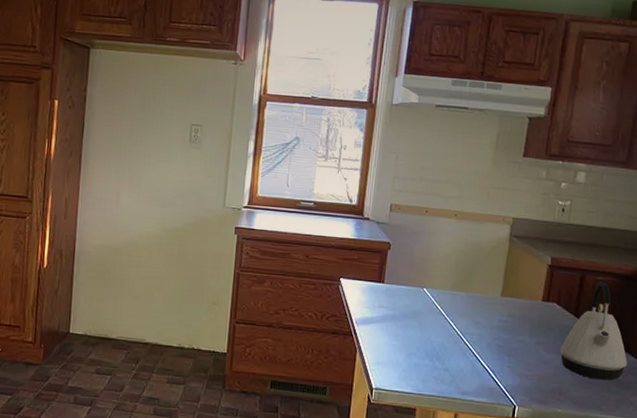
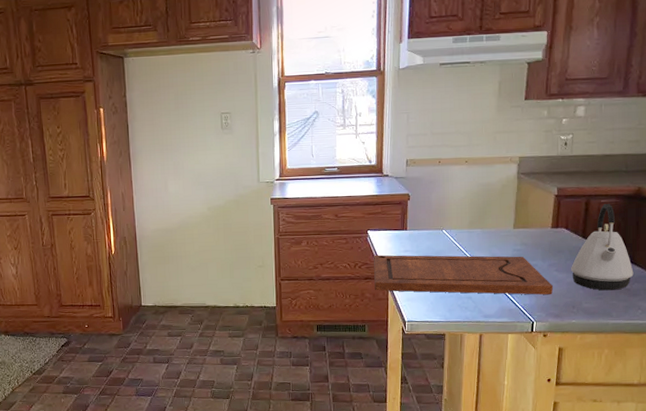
cutting board: none [341,307,539,377] -> present [374,254,553,295]

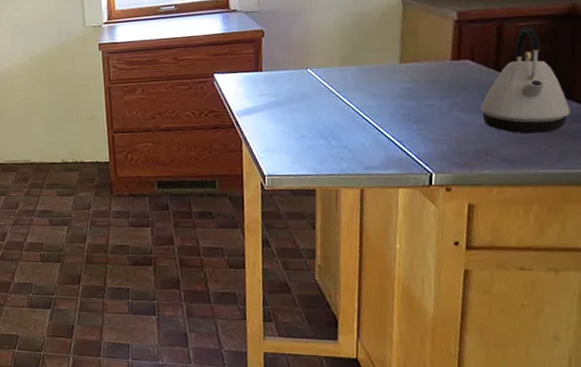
cutting board: present [374,254,553,295] -> none [222,95,457,142]

